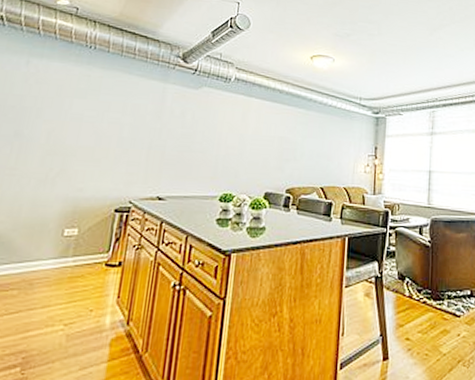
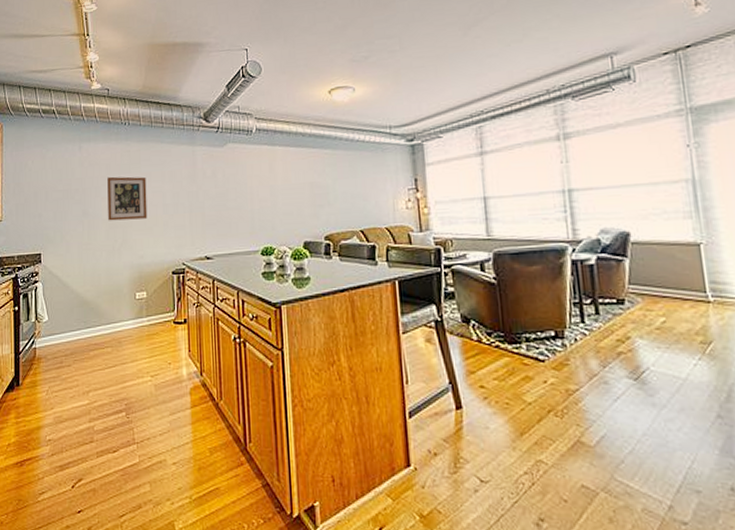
wall art: none [46,98,104,150] -> present [107,176,148,221]

